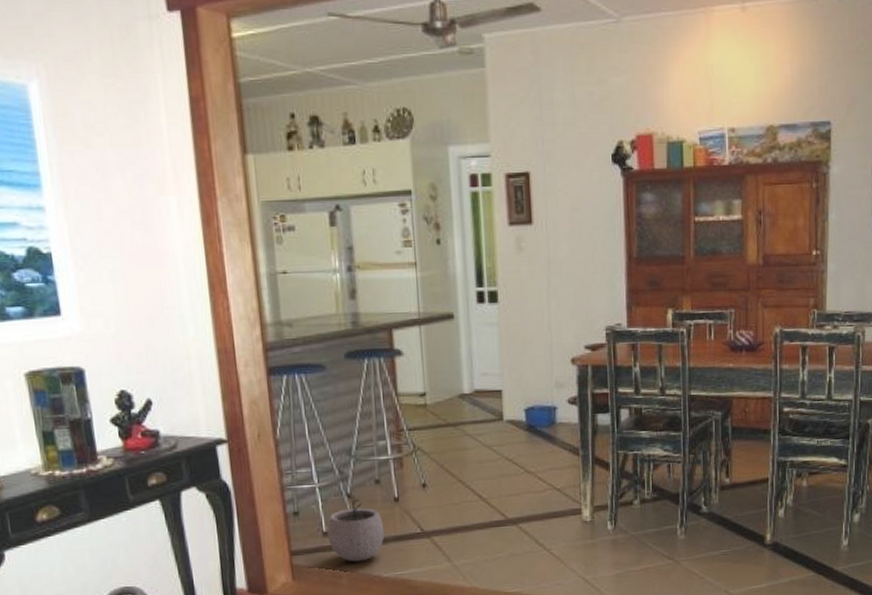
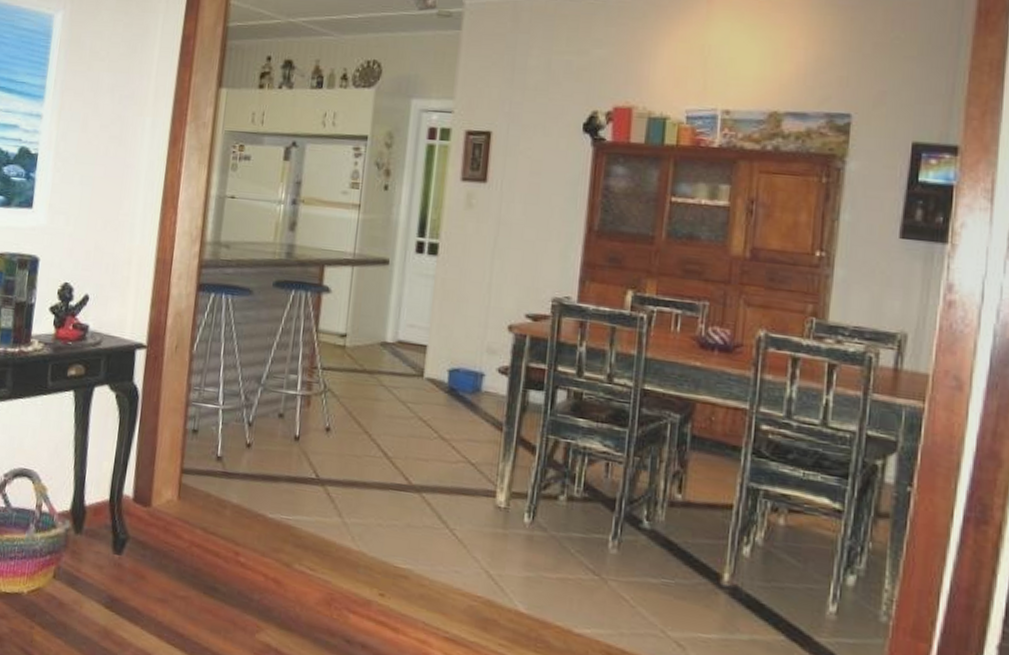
plant pot: present [328,495,385,562] -> none [221,424,279,496]

